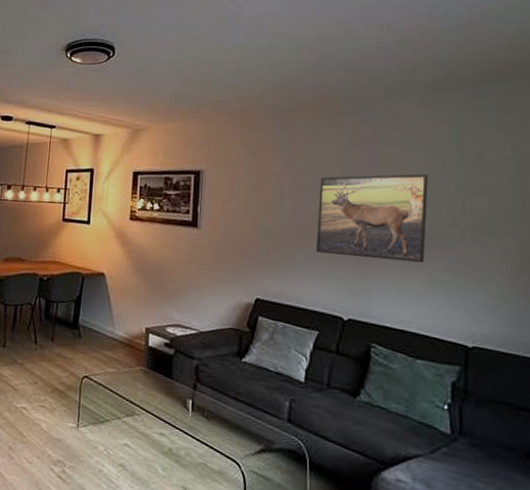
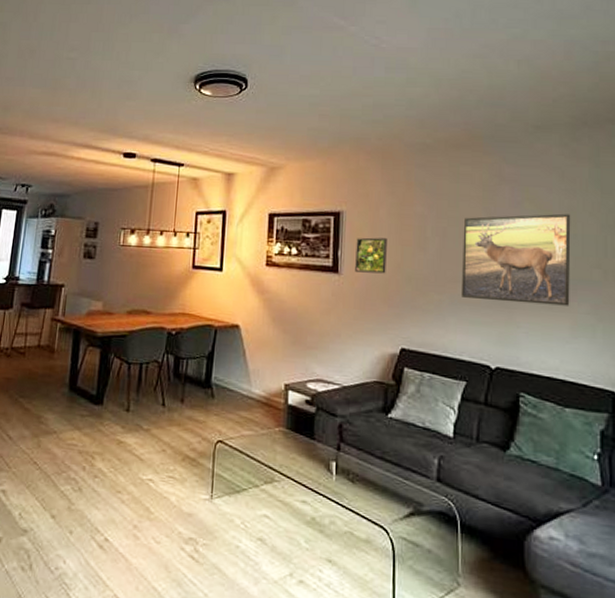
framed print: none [213,195,245,229] -> present [355,237,387,274]

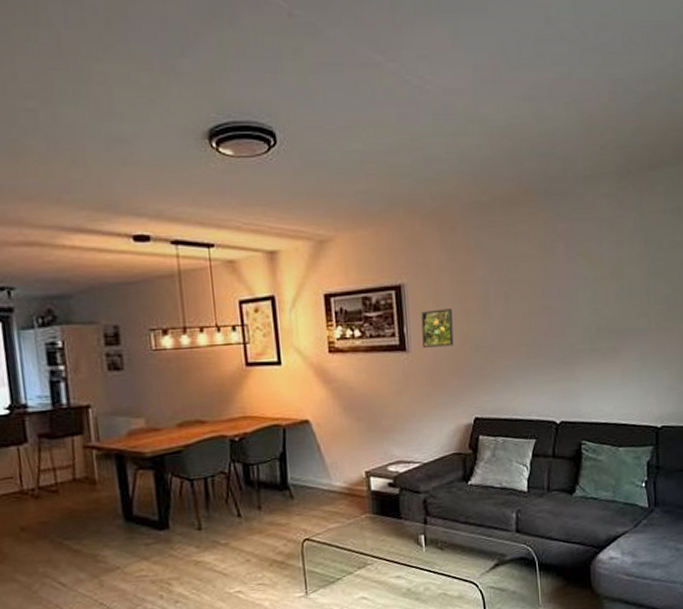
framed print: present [460,213,571,306] -> none [523,266,621,360]

